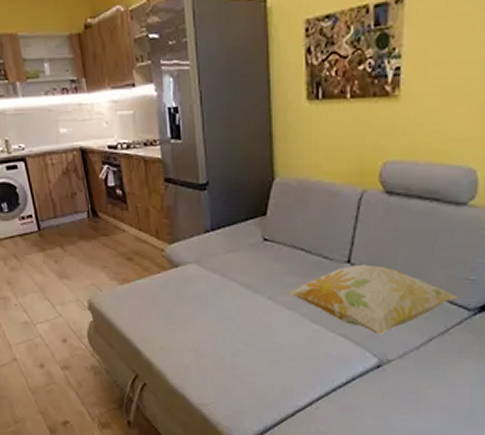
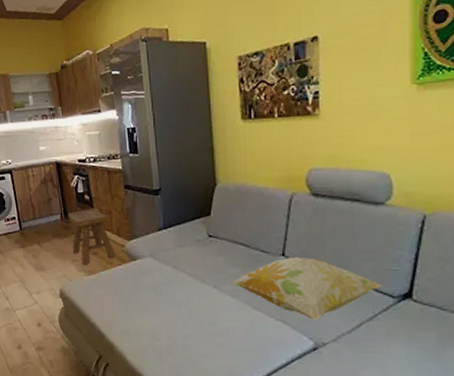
stool: none [95,206,153,271] -> present [67,209,115,264]

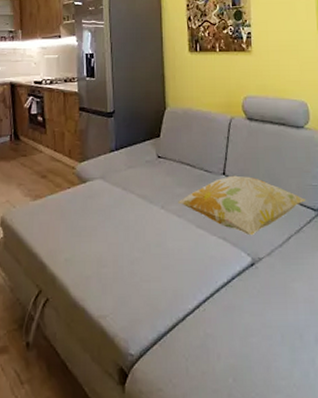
stool: present [67,209,115,264] -> none [17,130,65,188]

